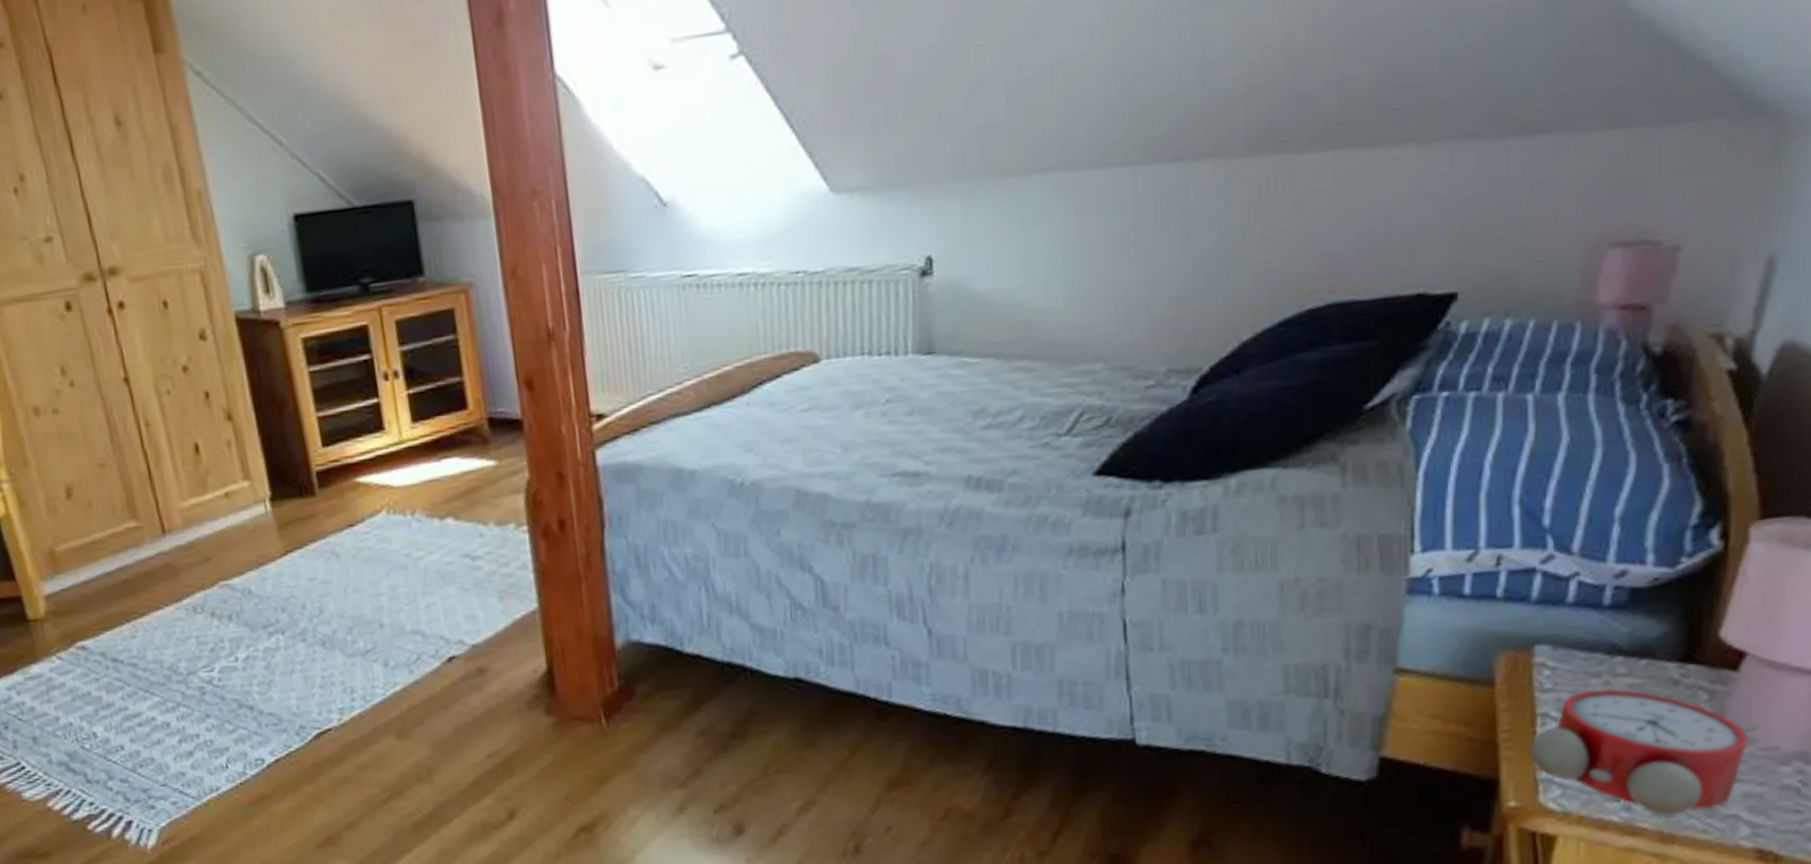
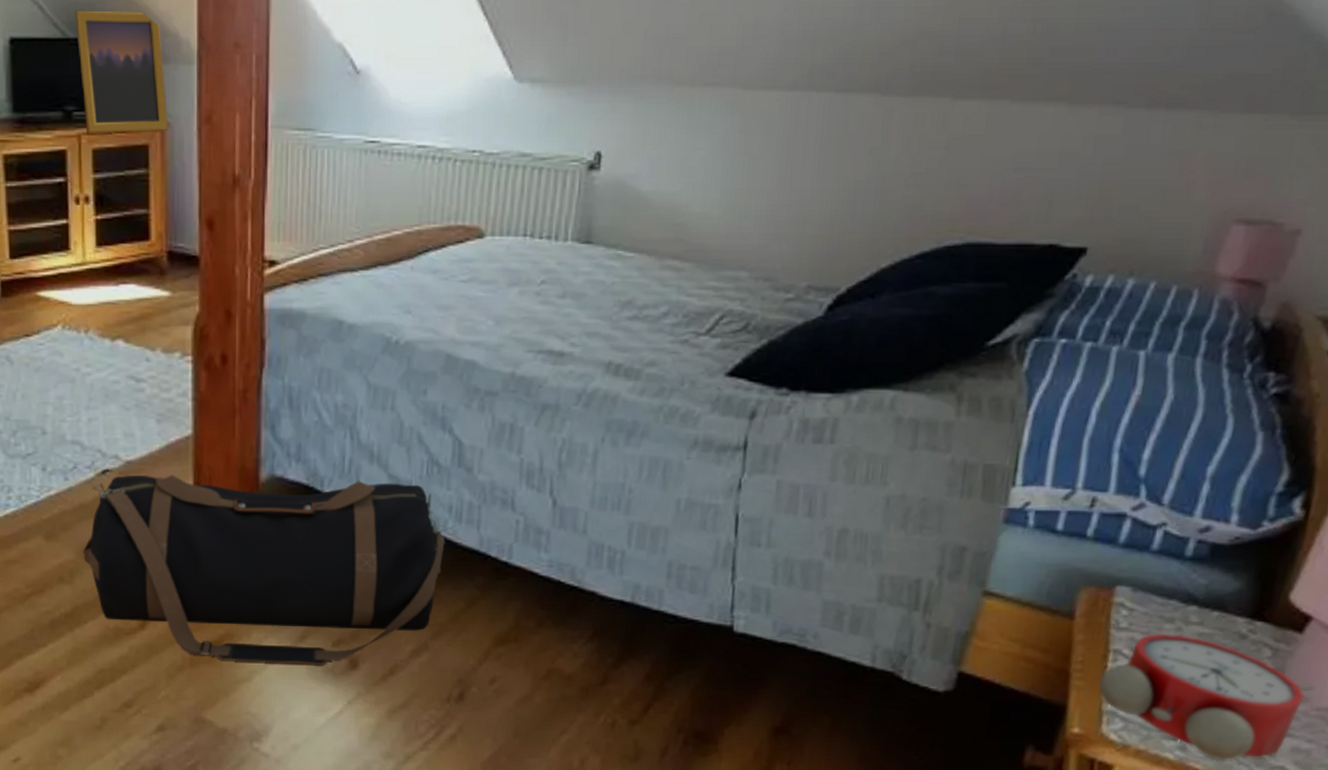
picture frame: none [358,168,472,306] -> present [74,10,168,134]
duffel bag: none [438,631,820,843] -> present [83,474,445,665]

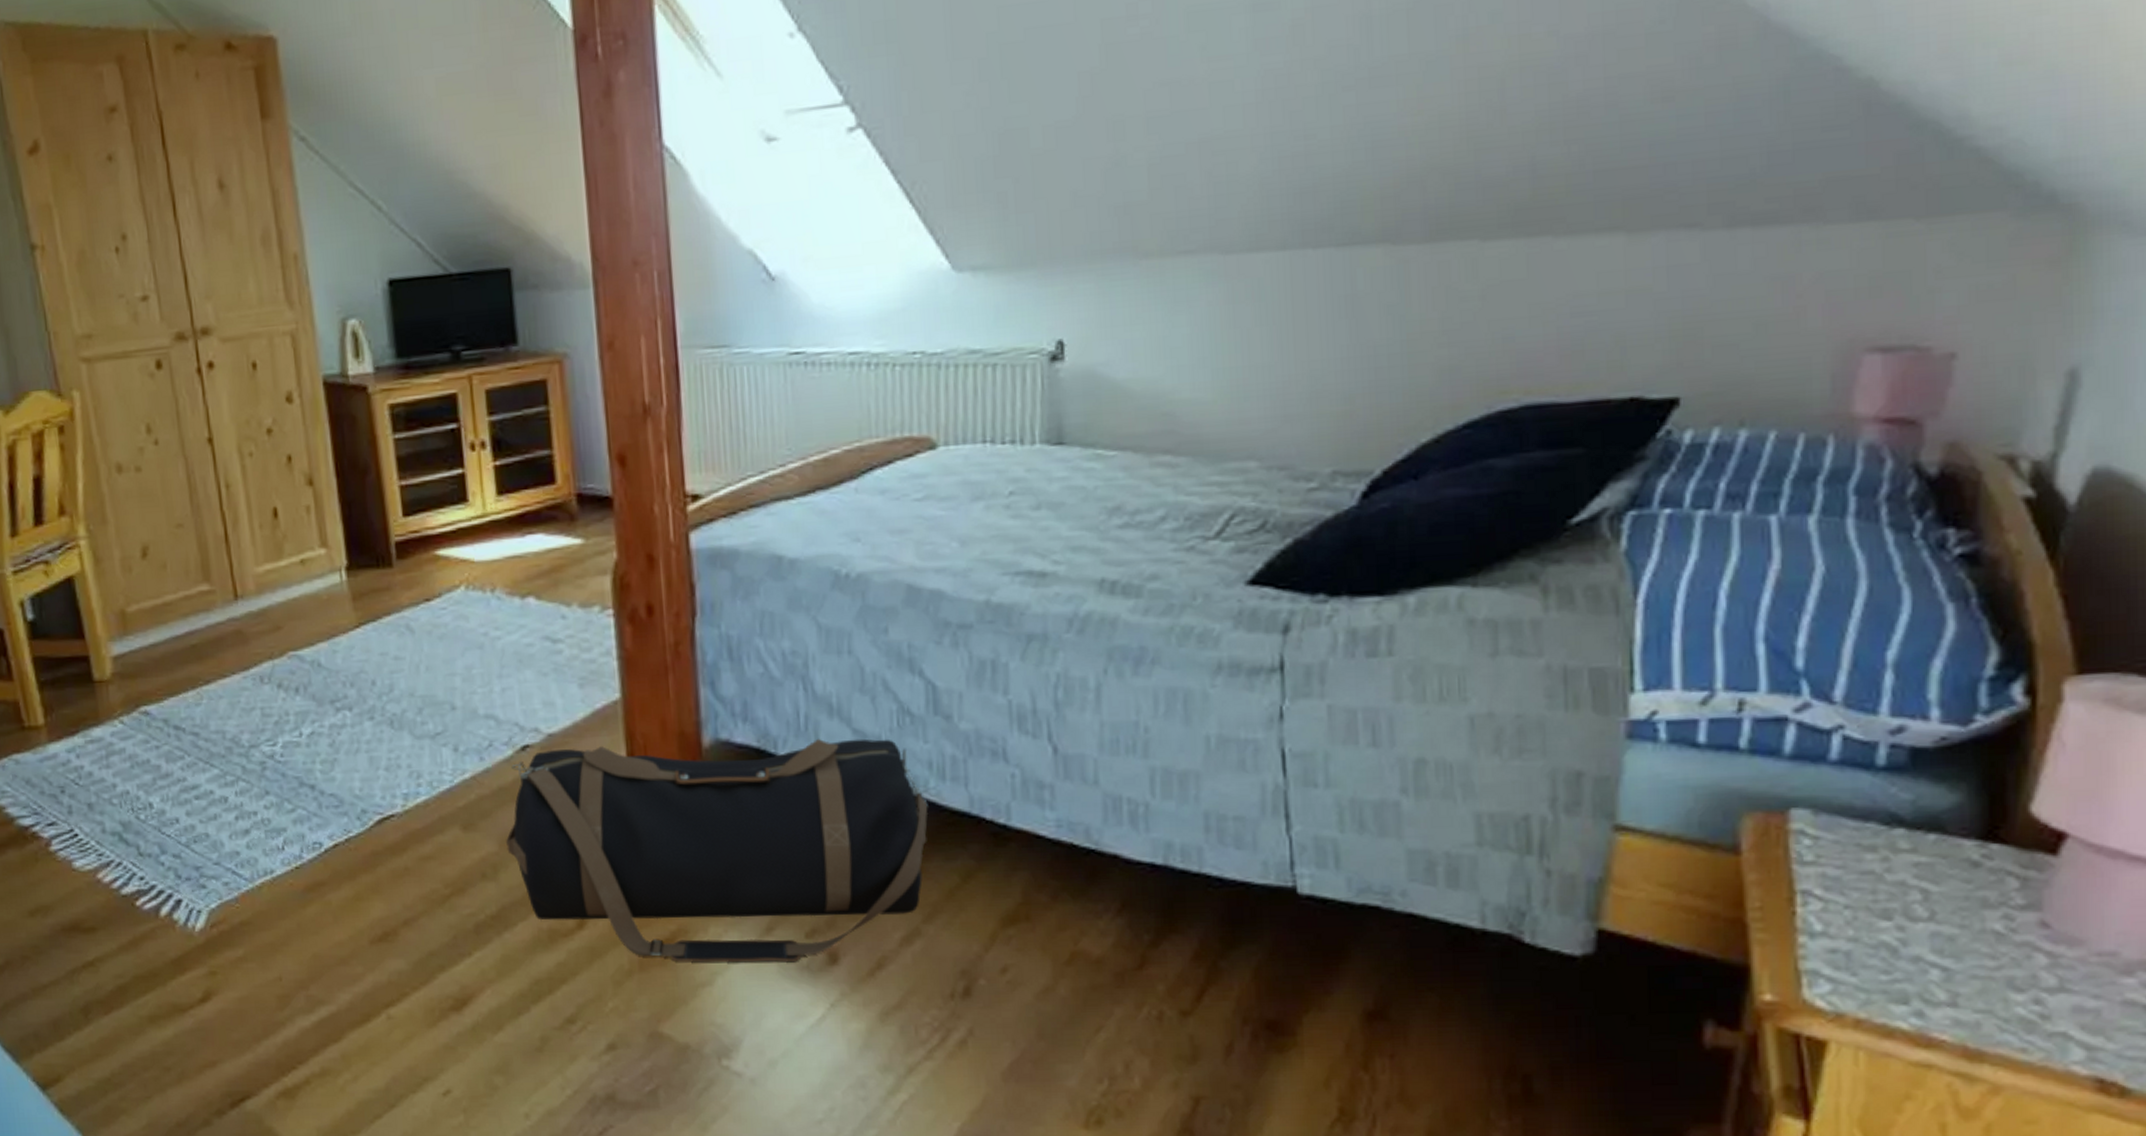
picture frame: present [74,10,168,134] -> none [456,237,567,374]
alarm clock: present [1099,633,1315,760] -> none [1788,865,2090,1027]

